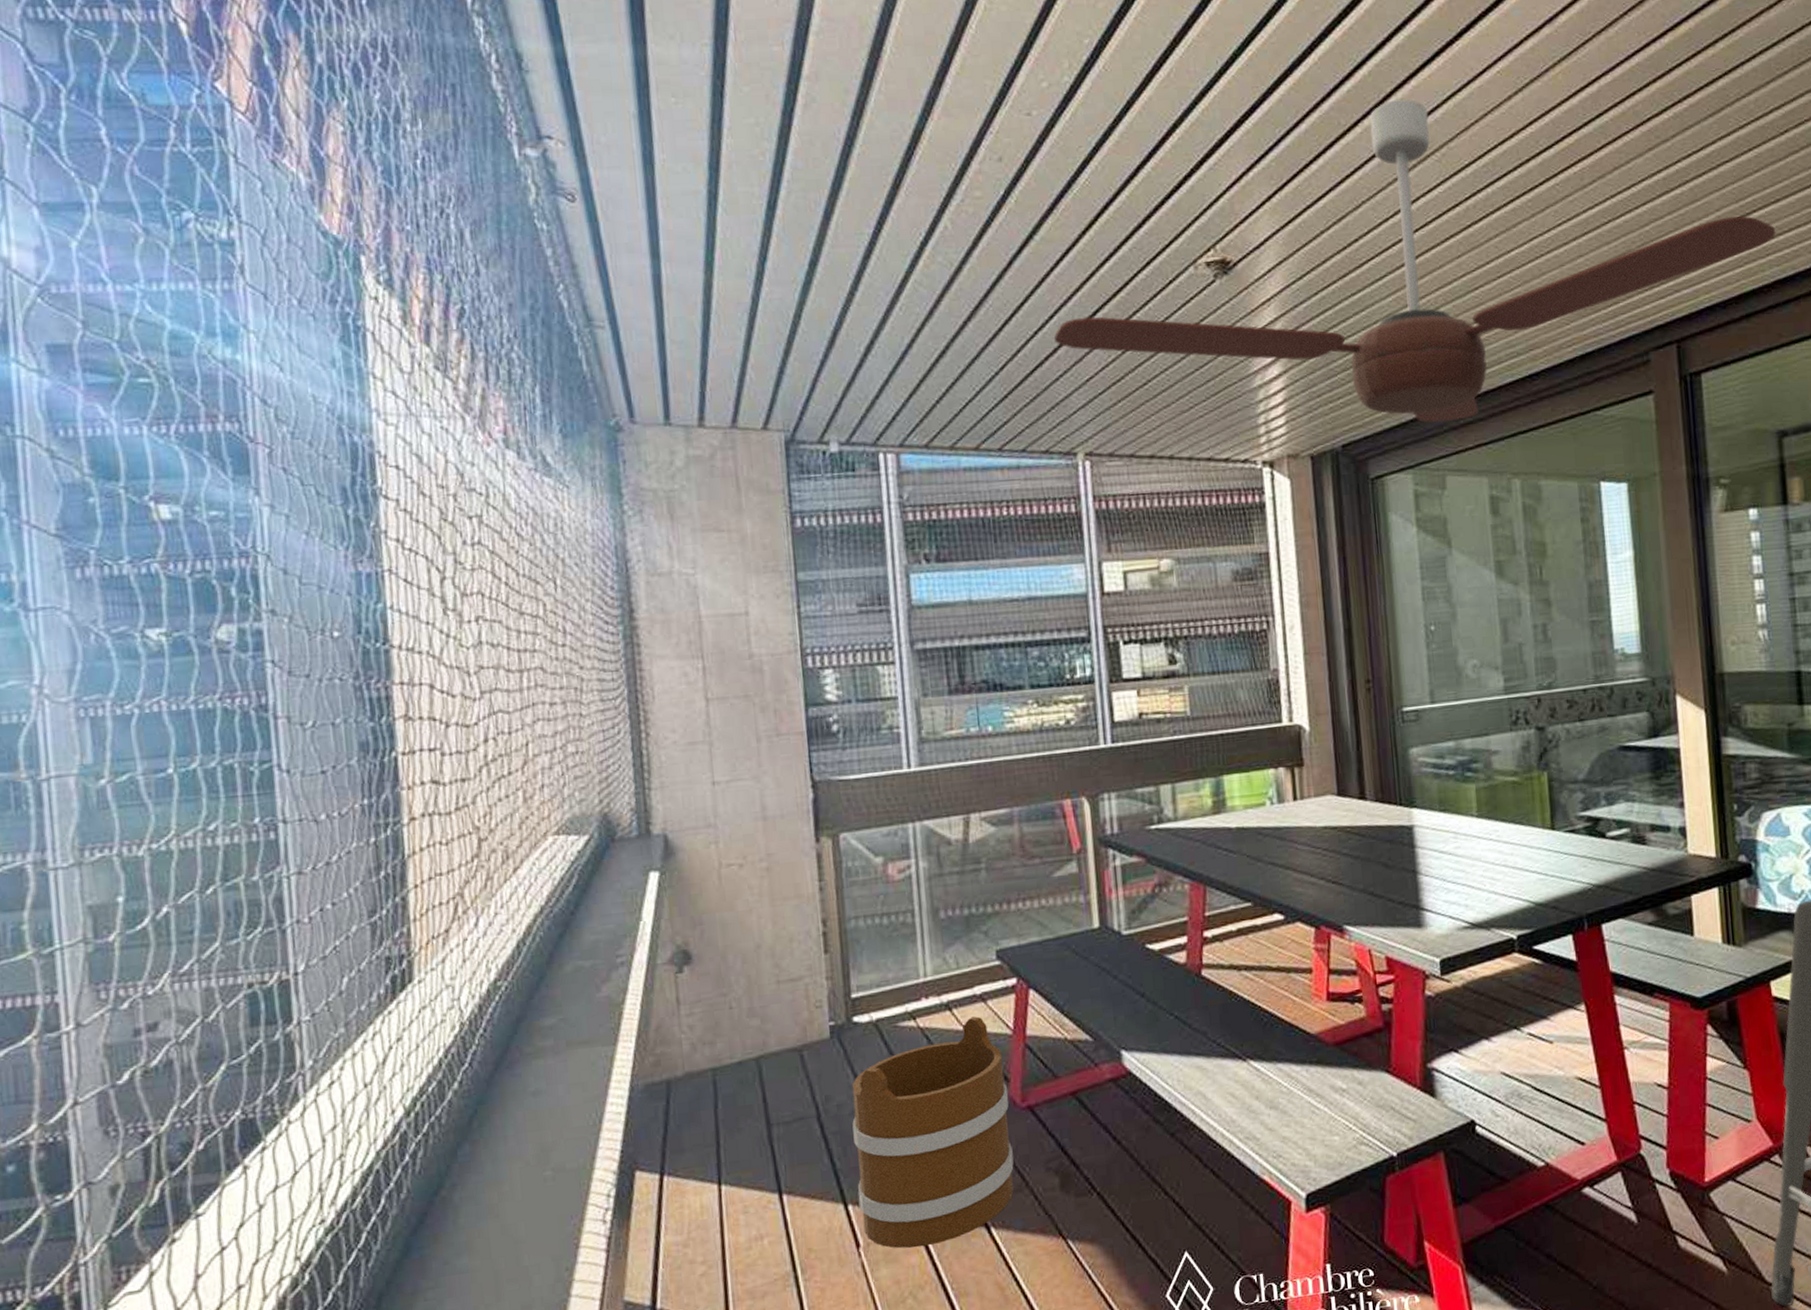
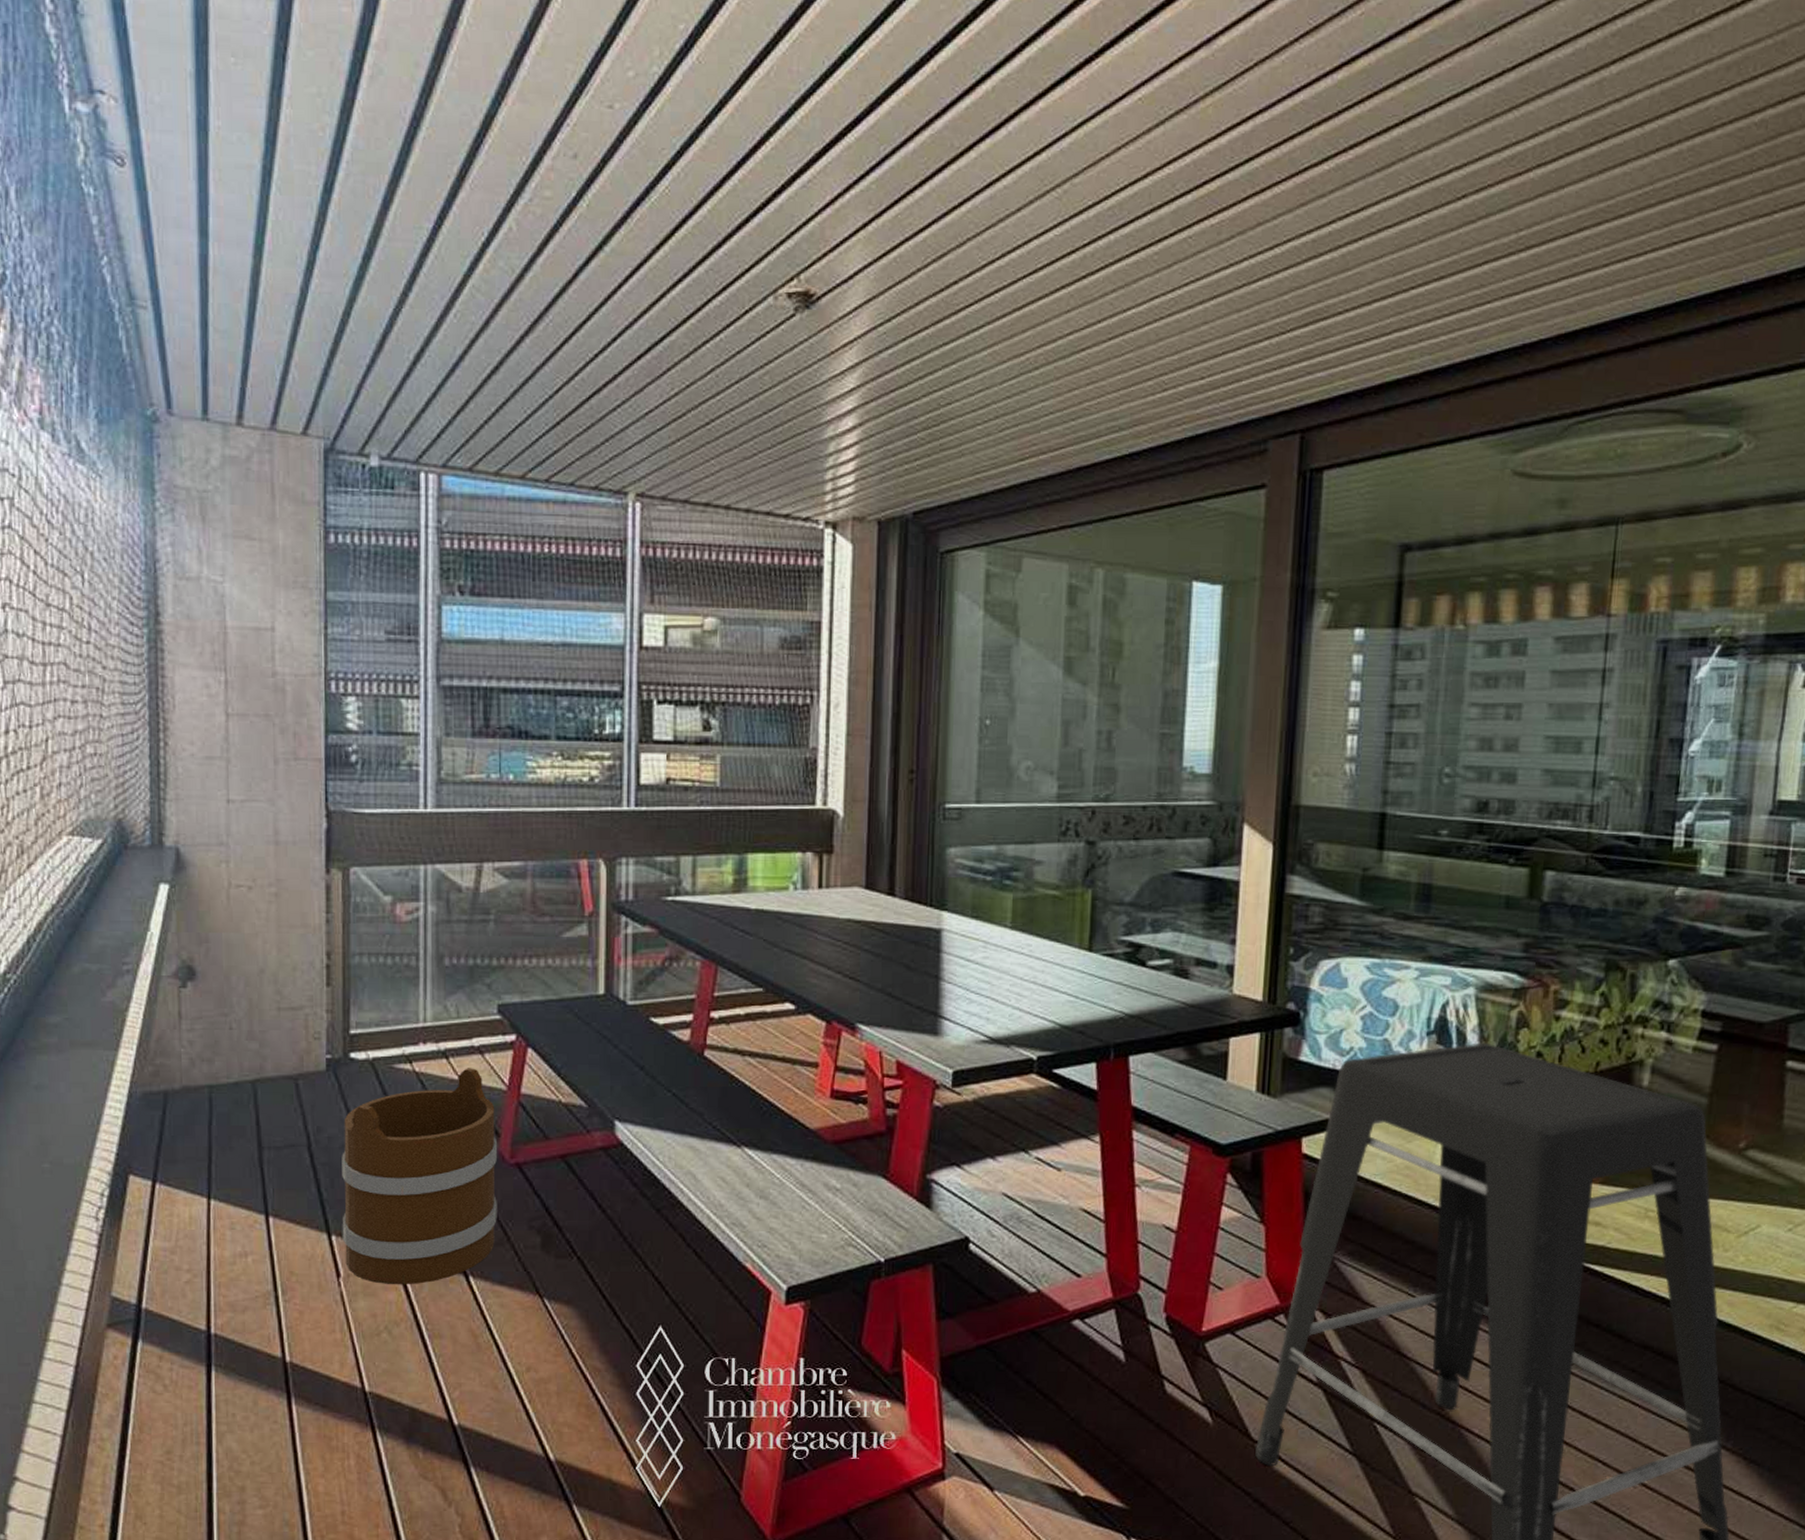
ceiling fan: present [1053,100,1776,423] -> none [614,123,1434,497]

